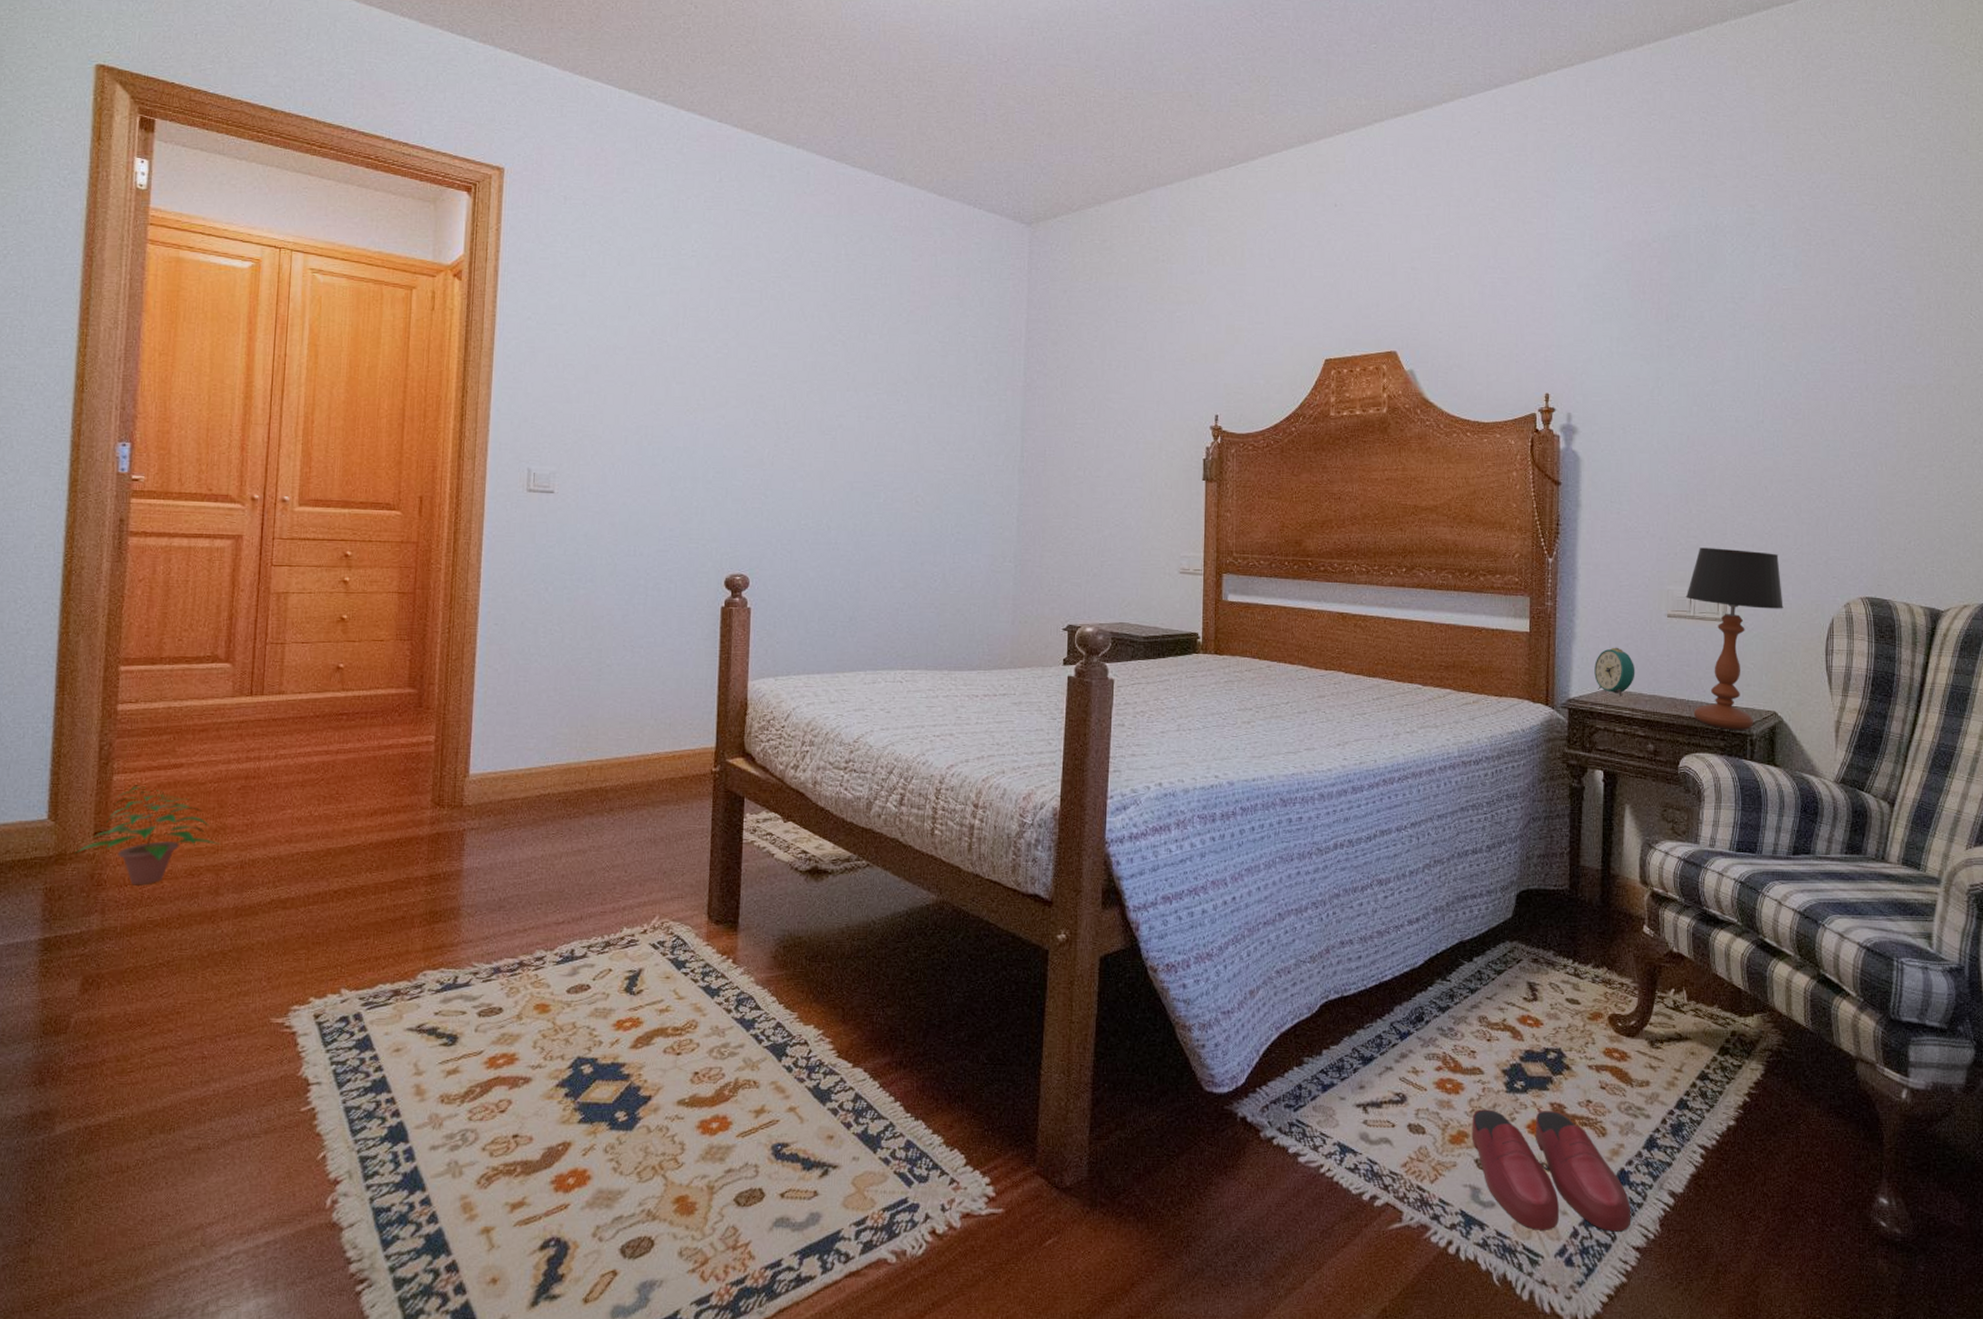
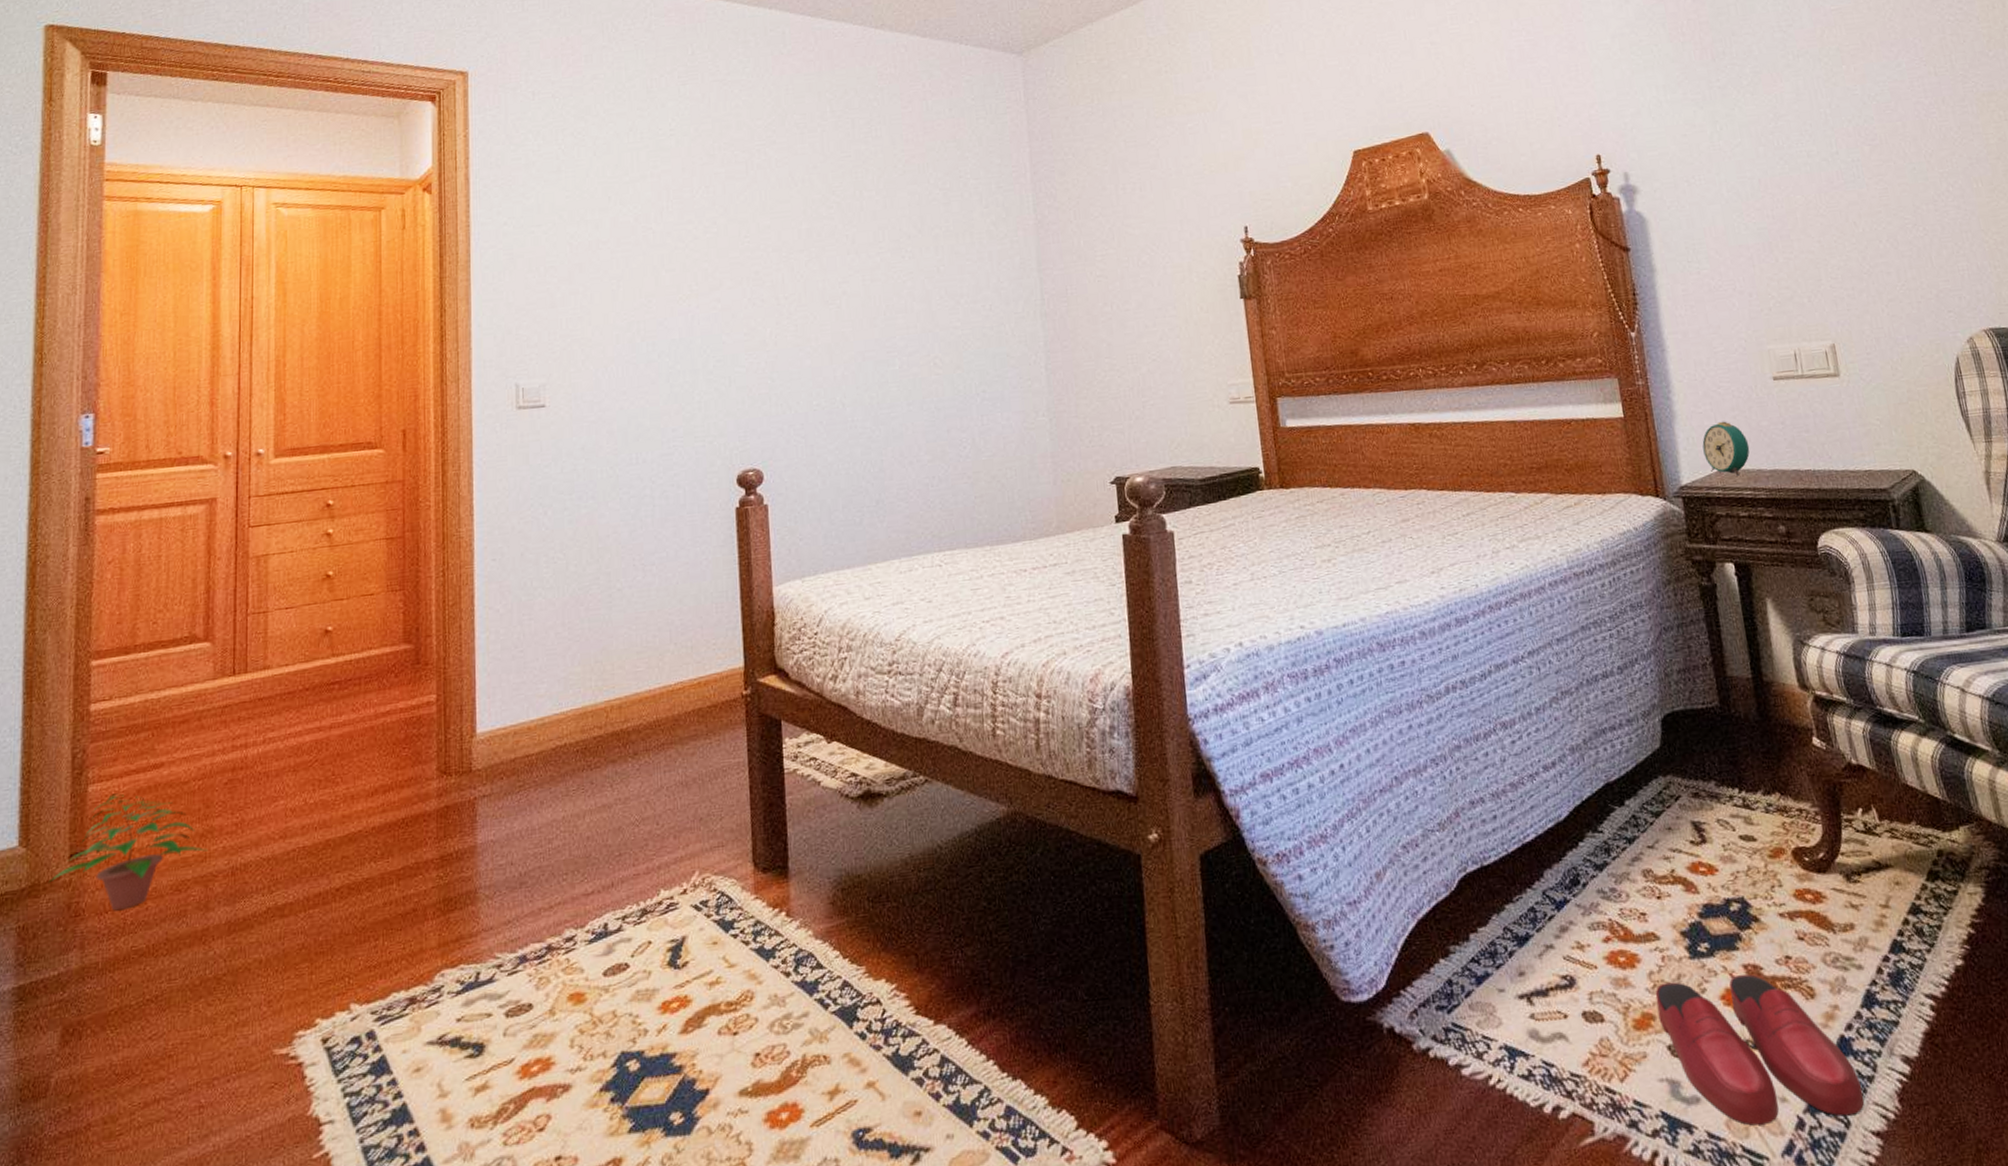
table lamp: present [1685,547,1783,731] -> none [1789,294,1900,498]

